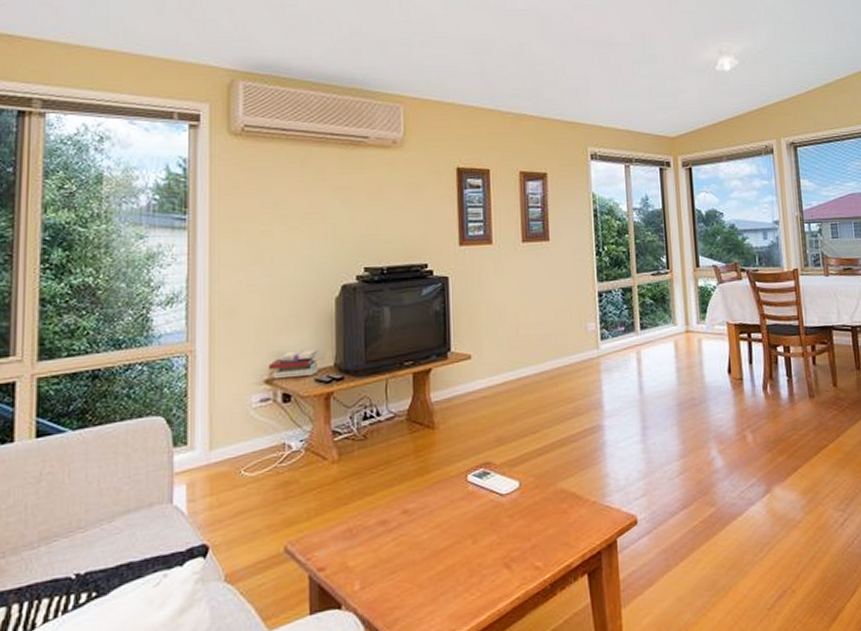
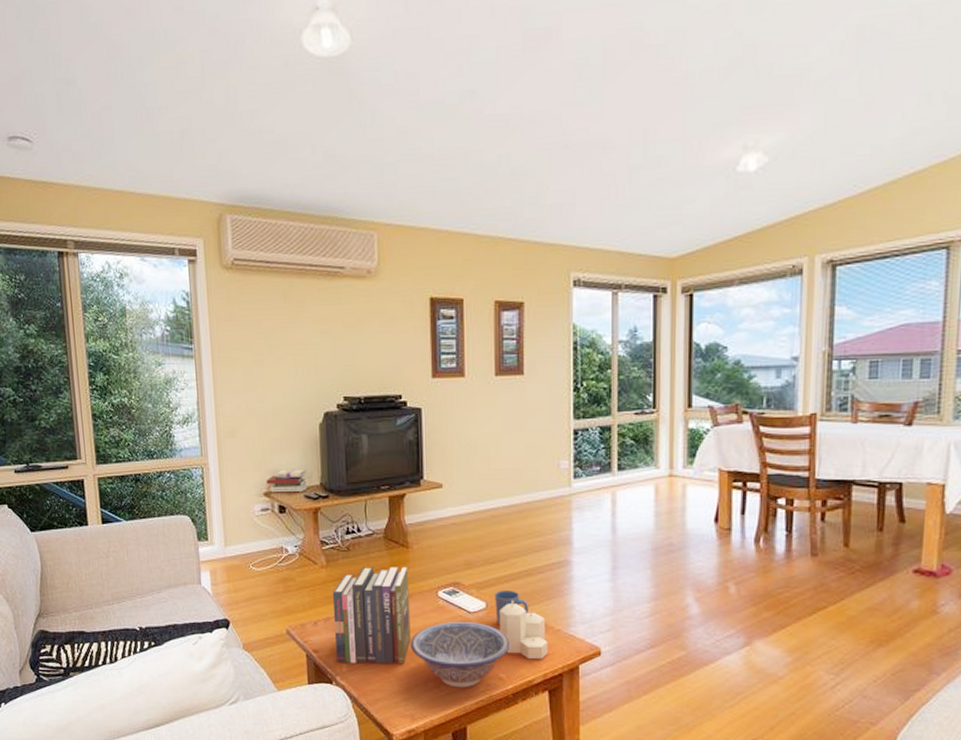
books: none [344,451,437,580] -> present [332,567,411,664]
decorative bowl: none [437,505,547,588] -> present [411,621,511,688]
mug: none [528,464,564,505] -> present [495,591,529,624]
candle: none [532,474,585,541] -> present [498,599,548,660]

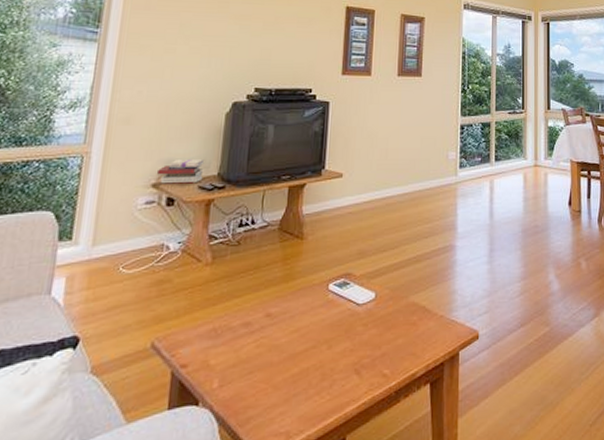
books: present [332,567,411,664] -> none [207,260,301,378]
decorative bowl: present [411,621,511,688] -> none [294,314,397,392]
mug: present [495,591,529,624] -> none [384,278,416,315]
candle: present [498,599,548,660] -> none [386,287,431,351]

